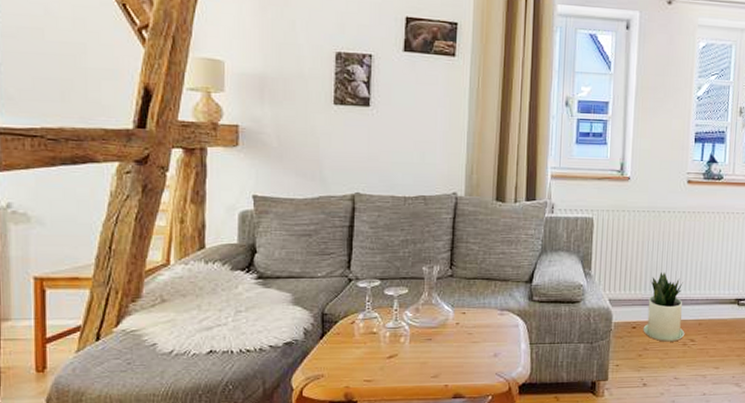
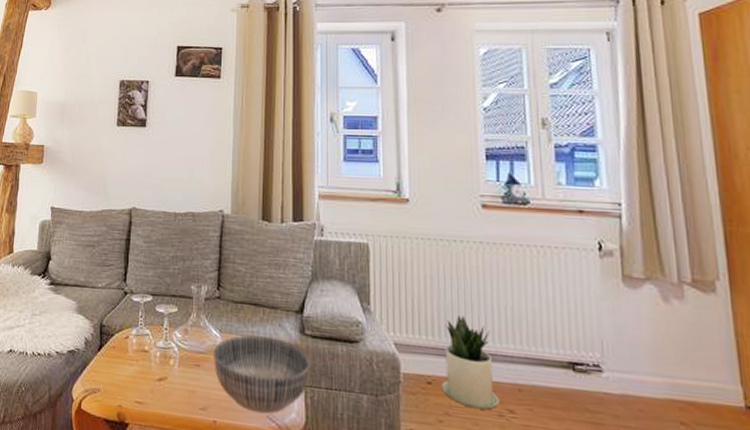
bowl: none [444,307,537,372] -> present [212,335,310,414]

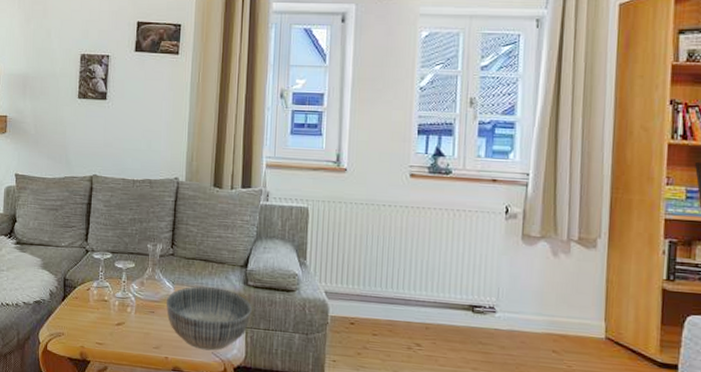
planter: present [441,315,500,410] -> none [362,268,410,344]

